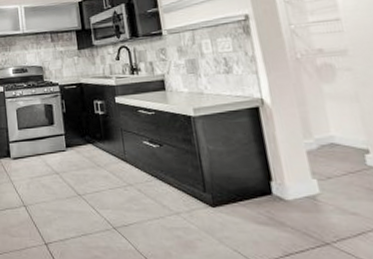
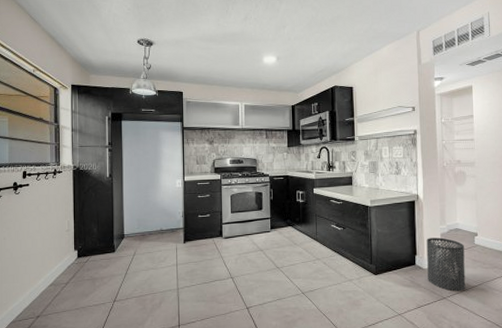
trash can: none [284,156,362,235] -> present [426,237,466,292]

